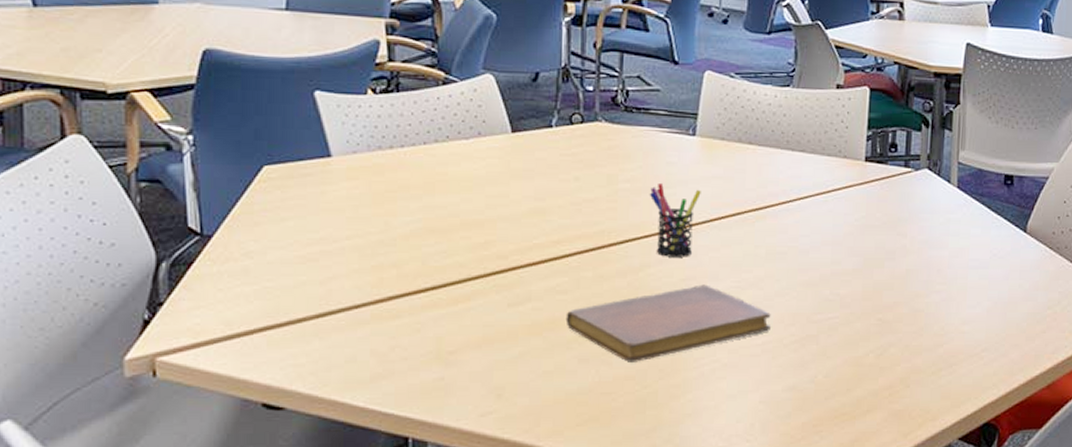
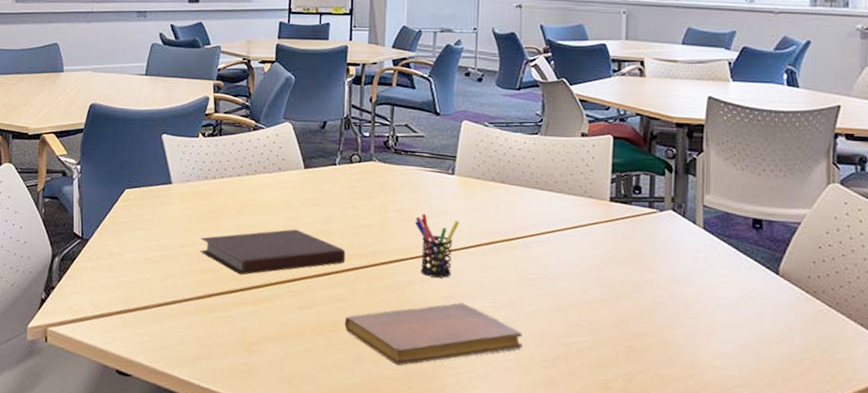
notebook: none [374,208,566,270] -> present [200,229,346,275]

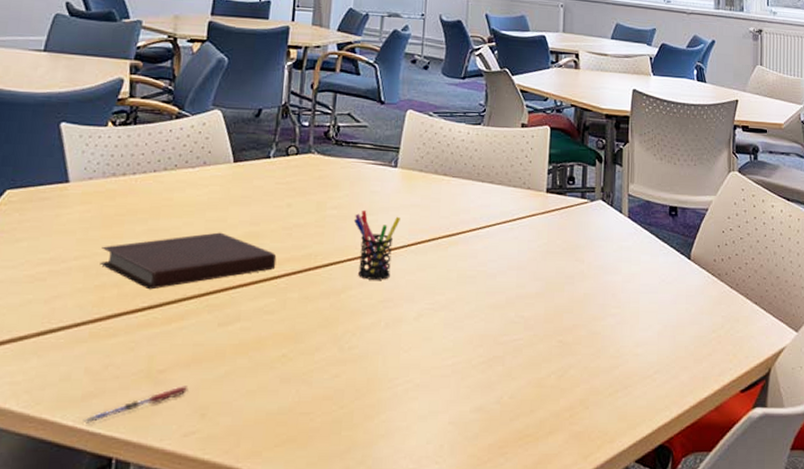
pen: none [195,356,277,380] -> present [83,386,189,424]
notebook: present [344,302,523,366] -> none [271,306,461,382]

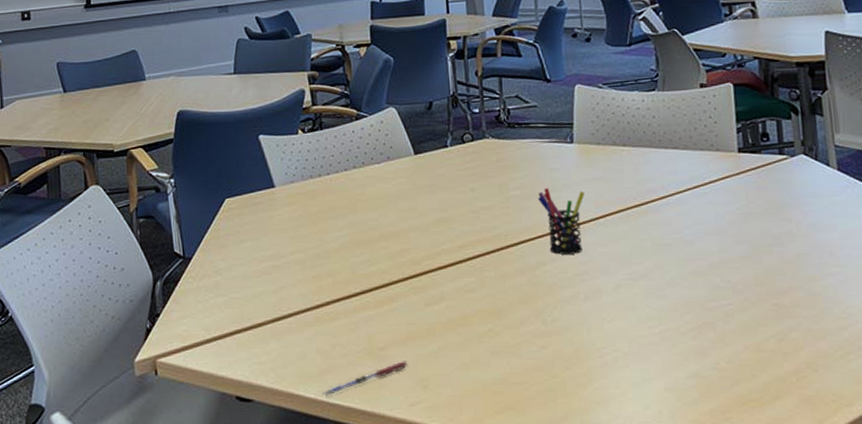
notebook: present [100,232,277,290] -> none [312,220,469,277]

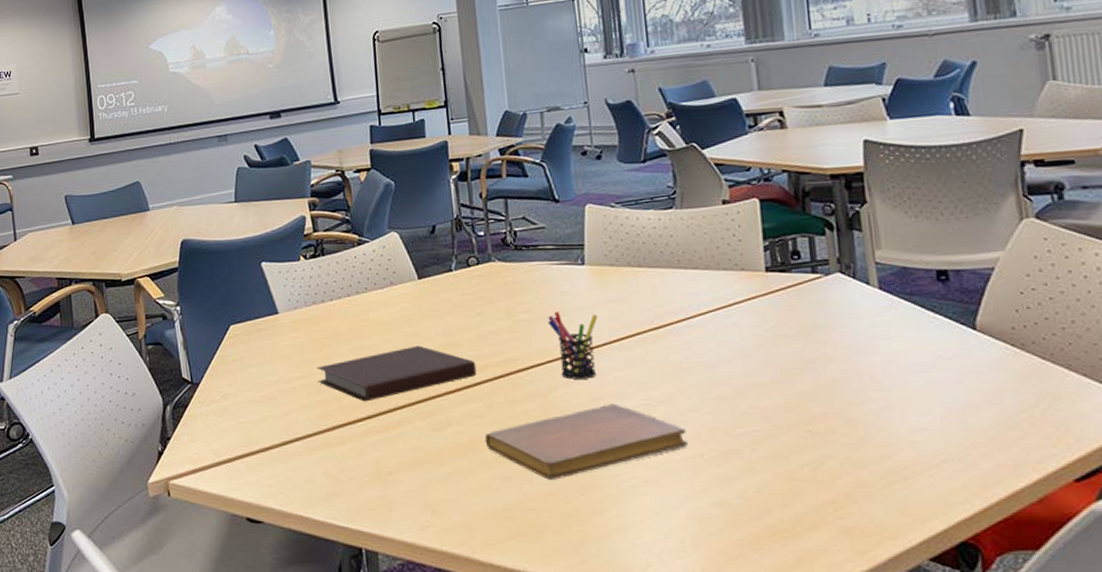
notebook: none [312,220,469,277] -> present [317,345,477,402]
pen: present [322,361,408,396] -> none [331,485,417,519]
notebook: none [475,278,667,354] -> present [484,403,689,480]

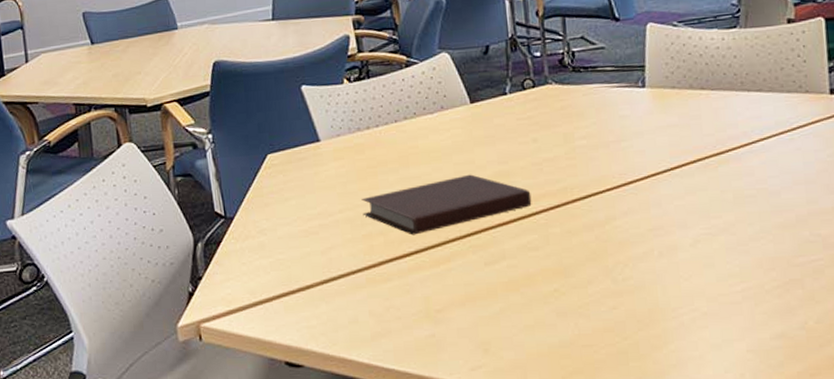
notebook: present [484,403,689,480] -> none [539,233,750,314]
pen holder: present [547,311,598,380] -> none [606,136,658,209]

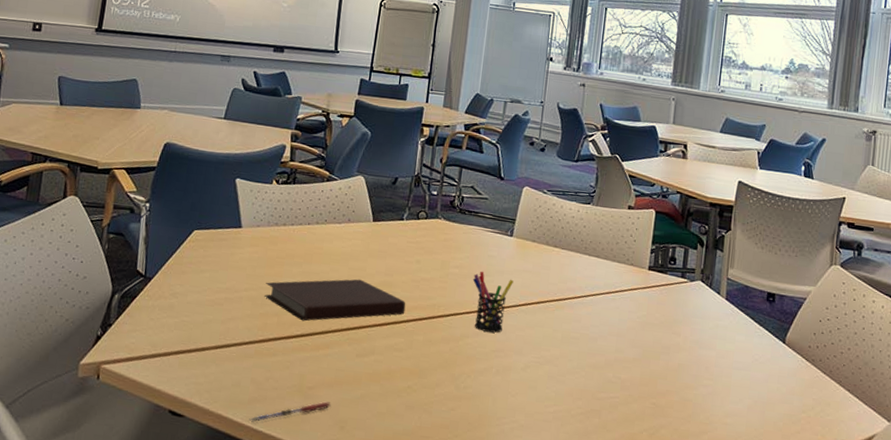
pen: none [376,323,468,361] -> present [249,401,331,423]
pen holder: none [606,136,658,209] -> present [472,271,514,333]

